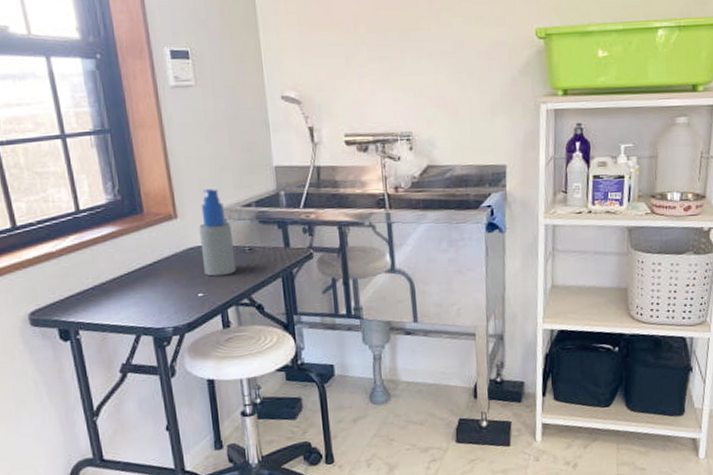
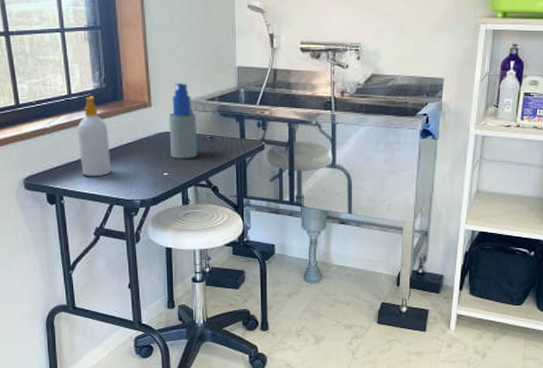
soap bottle: none [90,210,136,305] -> present [77,96,112,177]

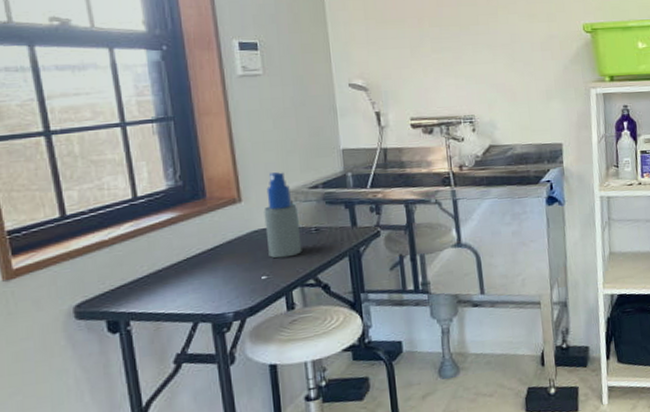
soap bottle: present [77,96,112,177] -> none [147,196,194,293]

